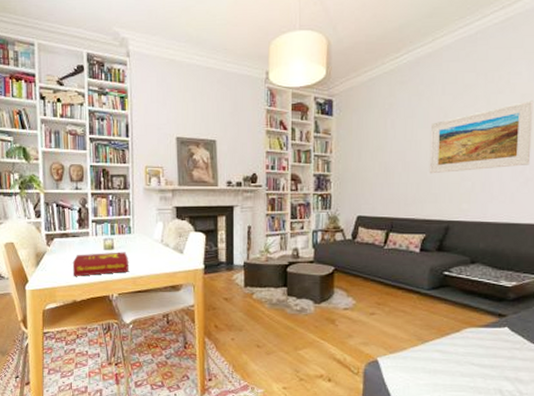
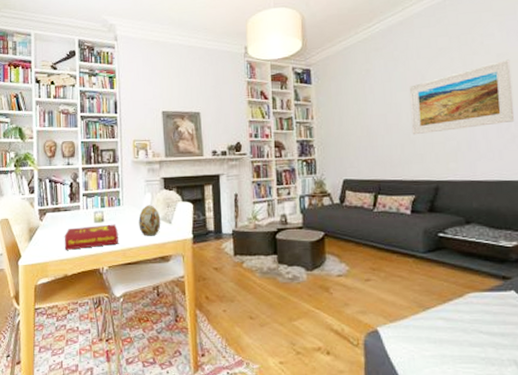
decorative egg: none [149,234,172,265] -> present [138,205,161,236]

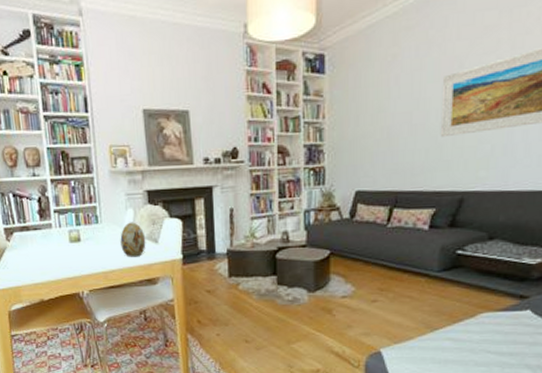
book: present [64,224,119,250] -> none [36,244,99,273]

